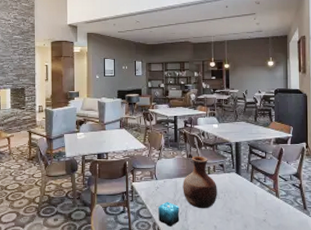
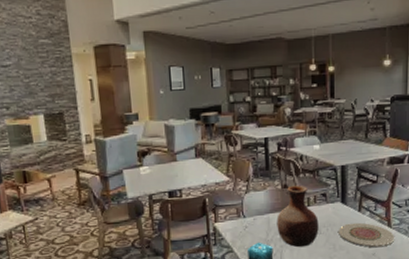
plate: none [234,191,283,215] -> present [339,222,395,248]

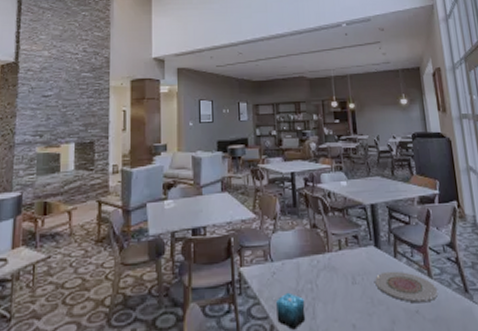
vase: present [277,185,319,248] -> none [307,224,353,301]

